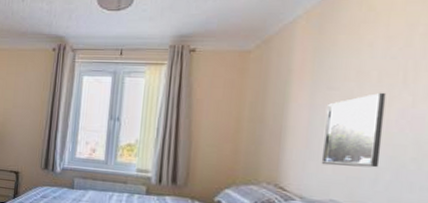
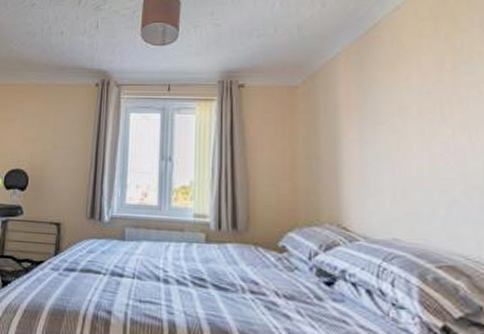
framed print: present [321,92,387,168] -> none [376,126,434,203]

